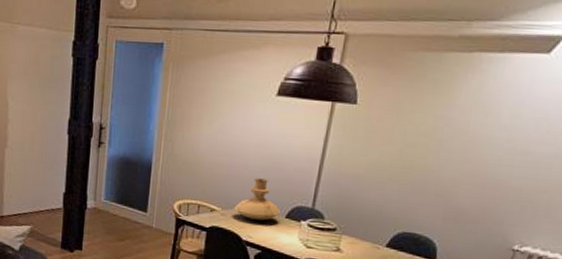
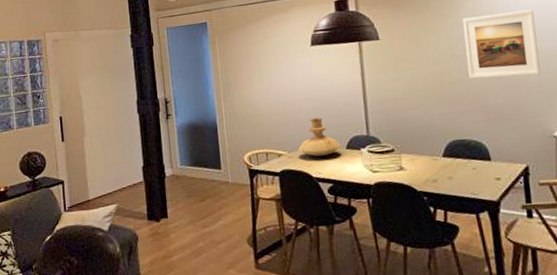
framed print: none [444,98,546,181] -> present [462,9,541,79]

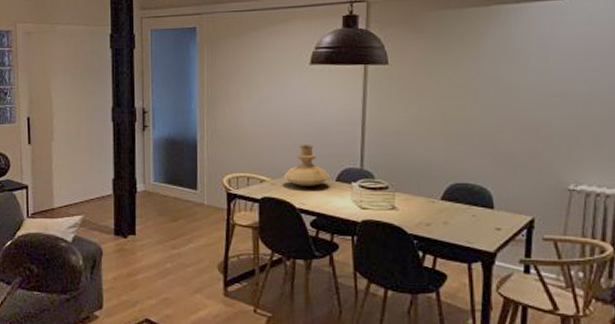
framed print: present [462,9,541,79] -> none [484,45,571,121]

